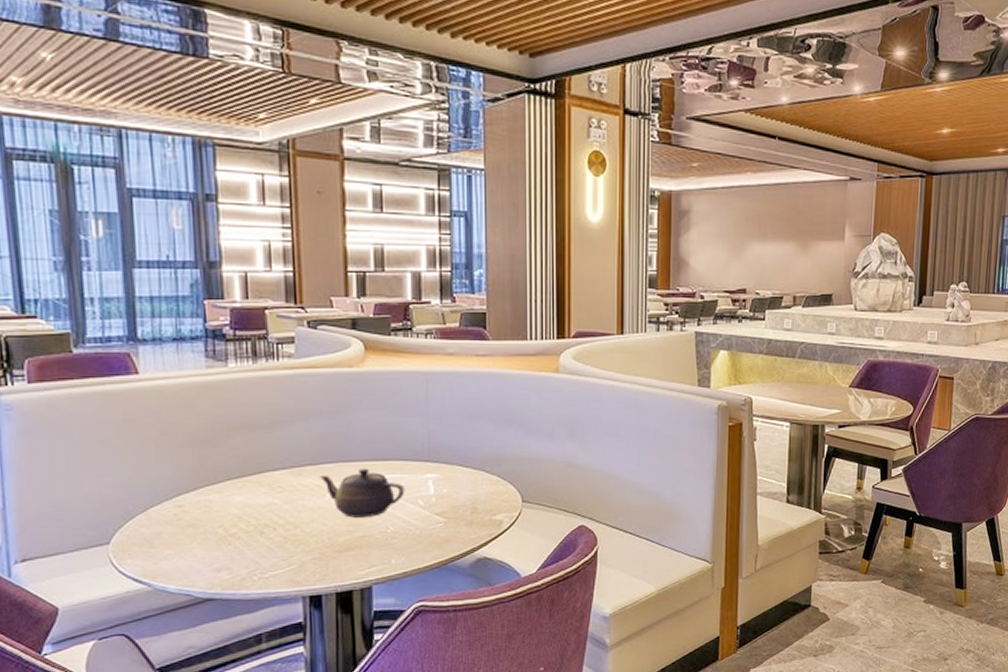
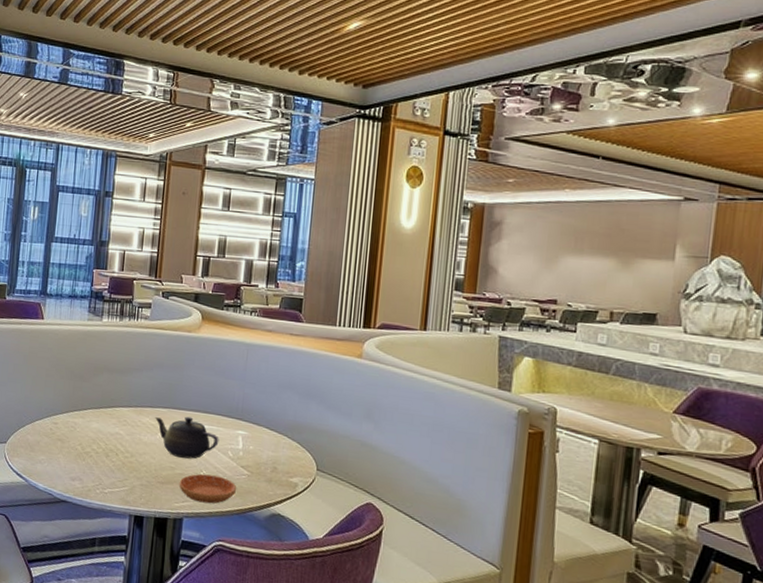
saucer: none [361,530,434,564] -> present [179,474,237,504]

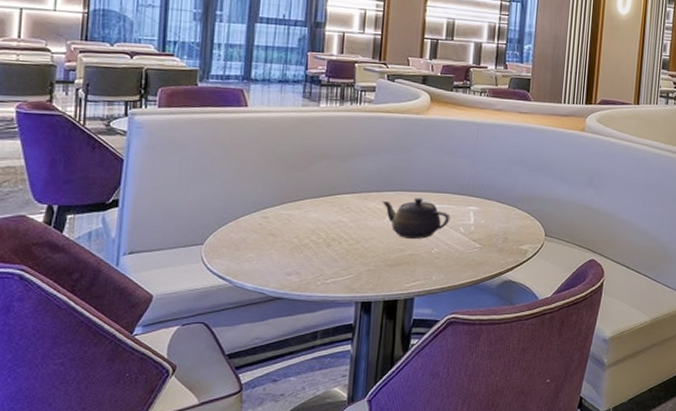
saucer: present [179,474,237,504] -> none [409,252,469,280]

